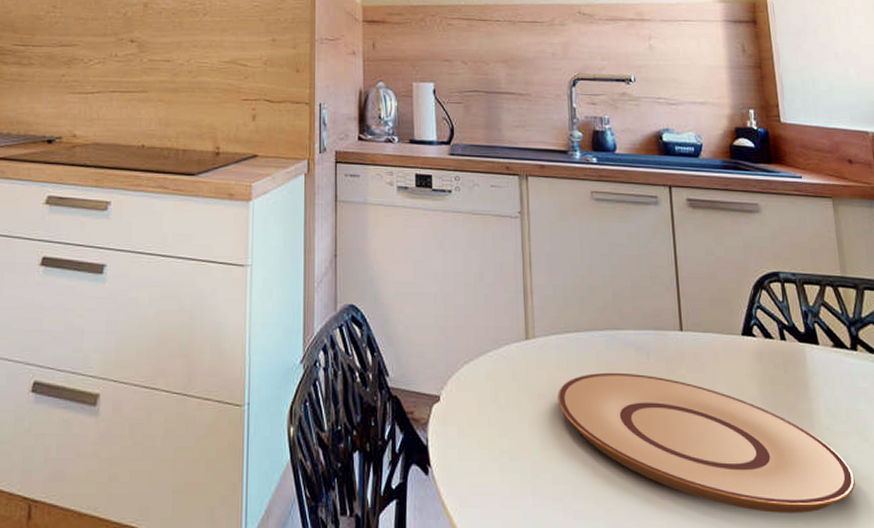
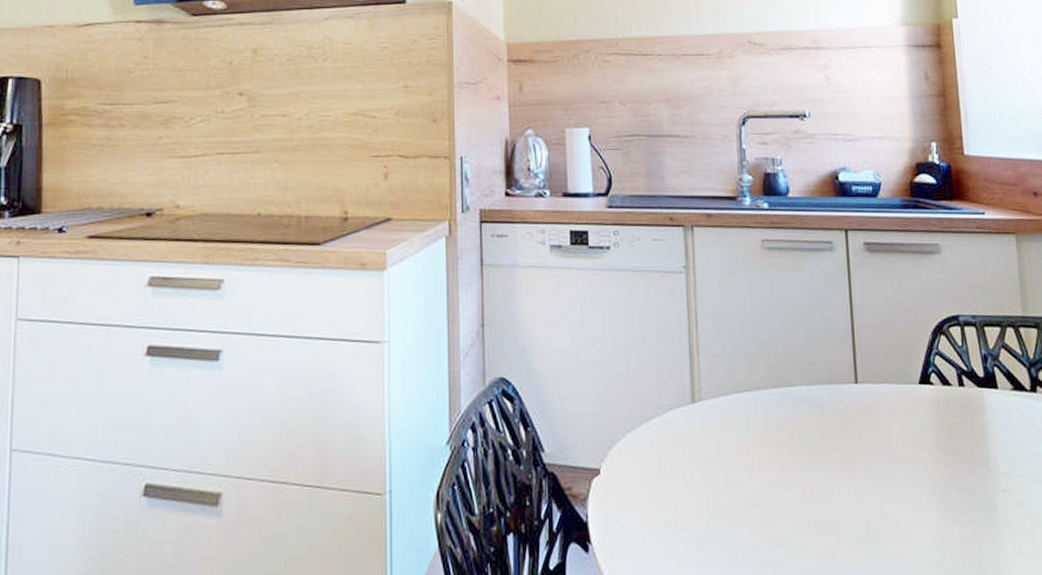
plate: present [558,372,855,513] -> none [726,431,1031,564]

